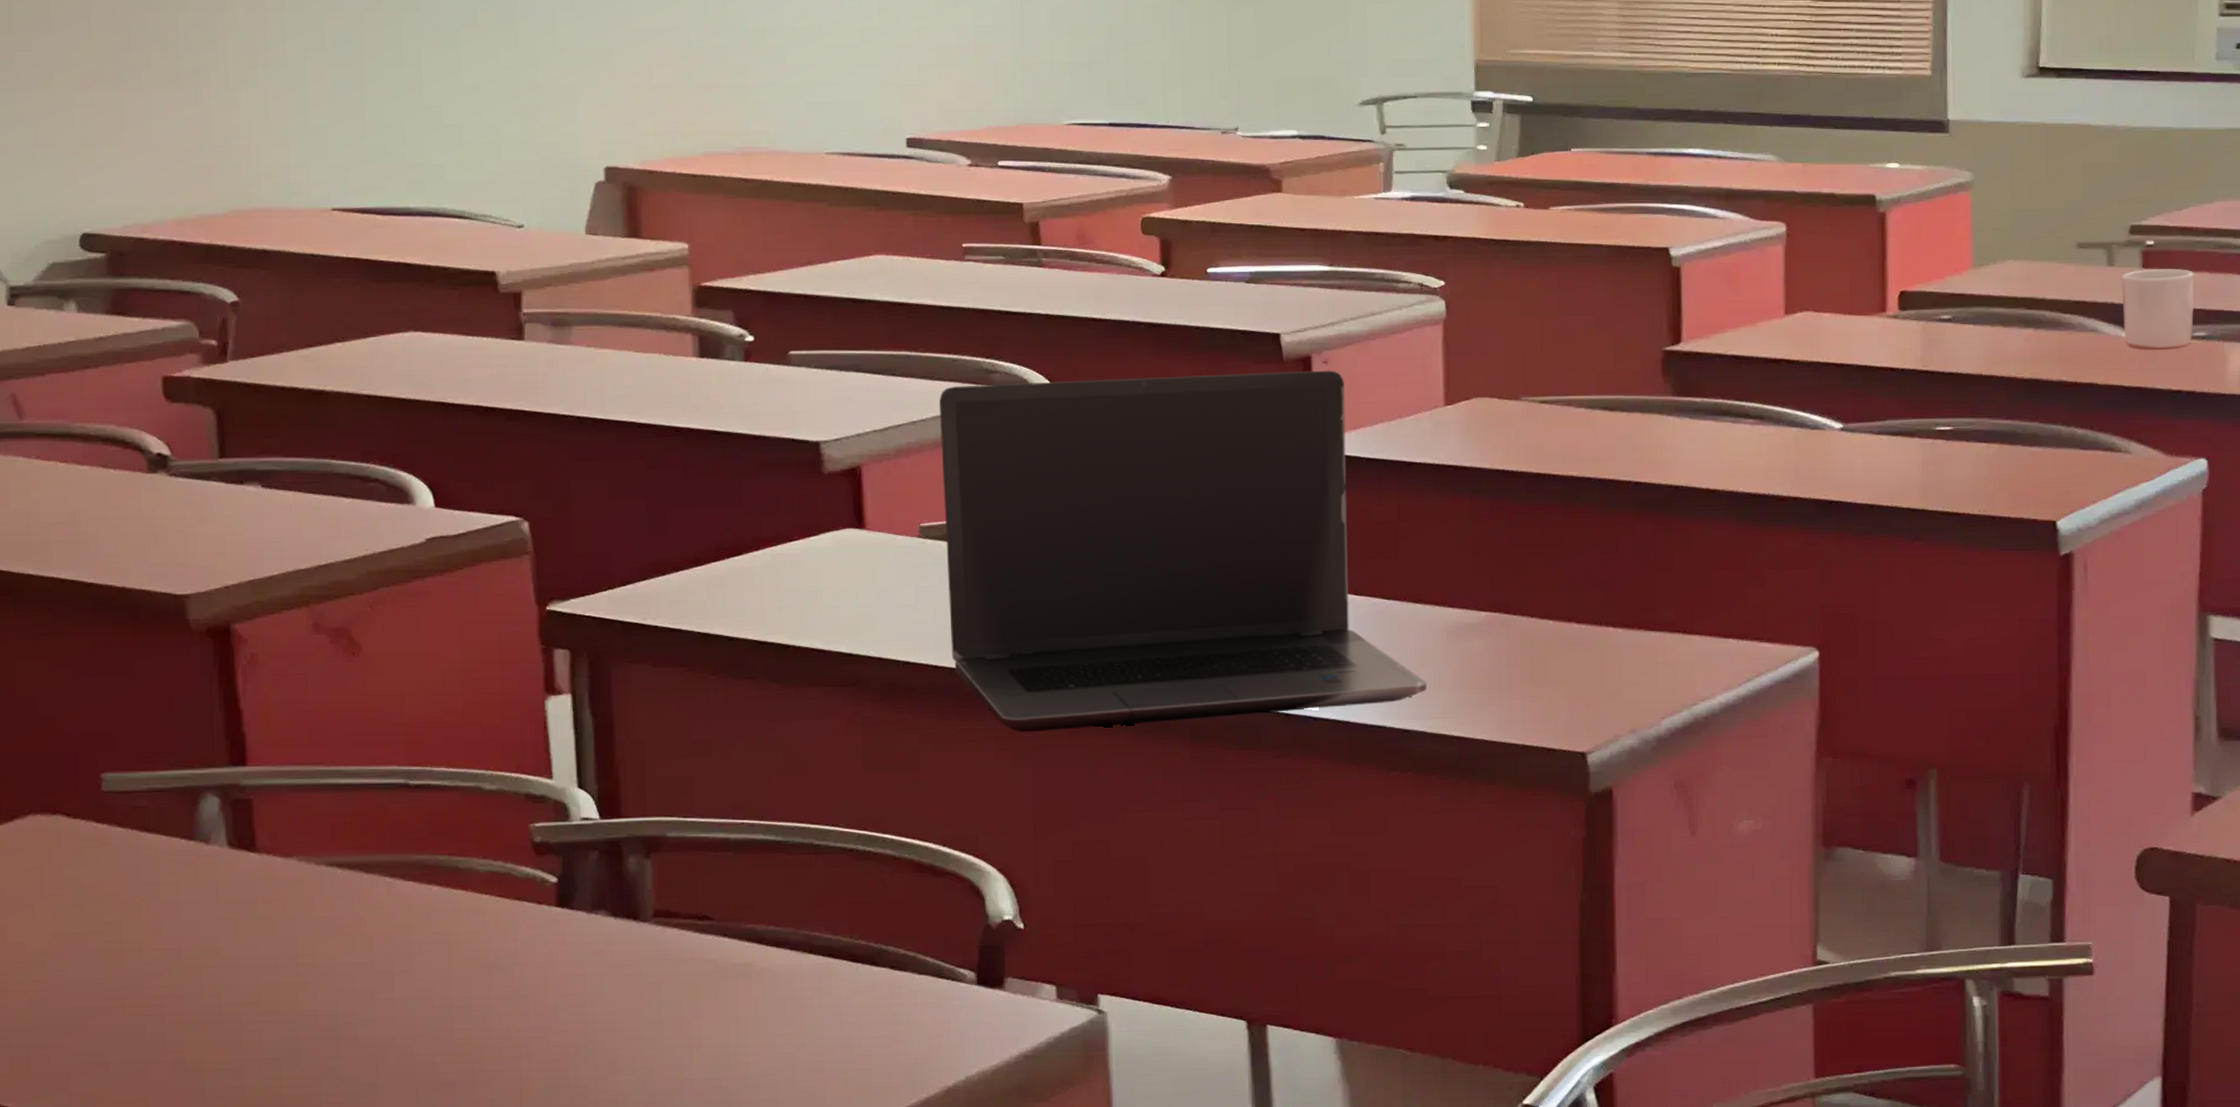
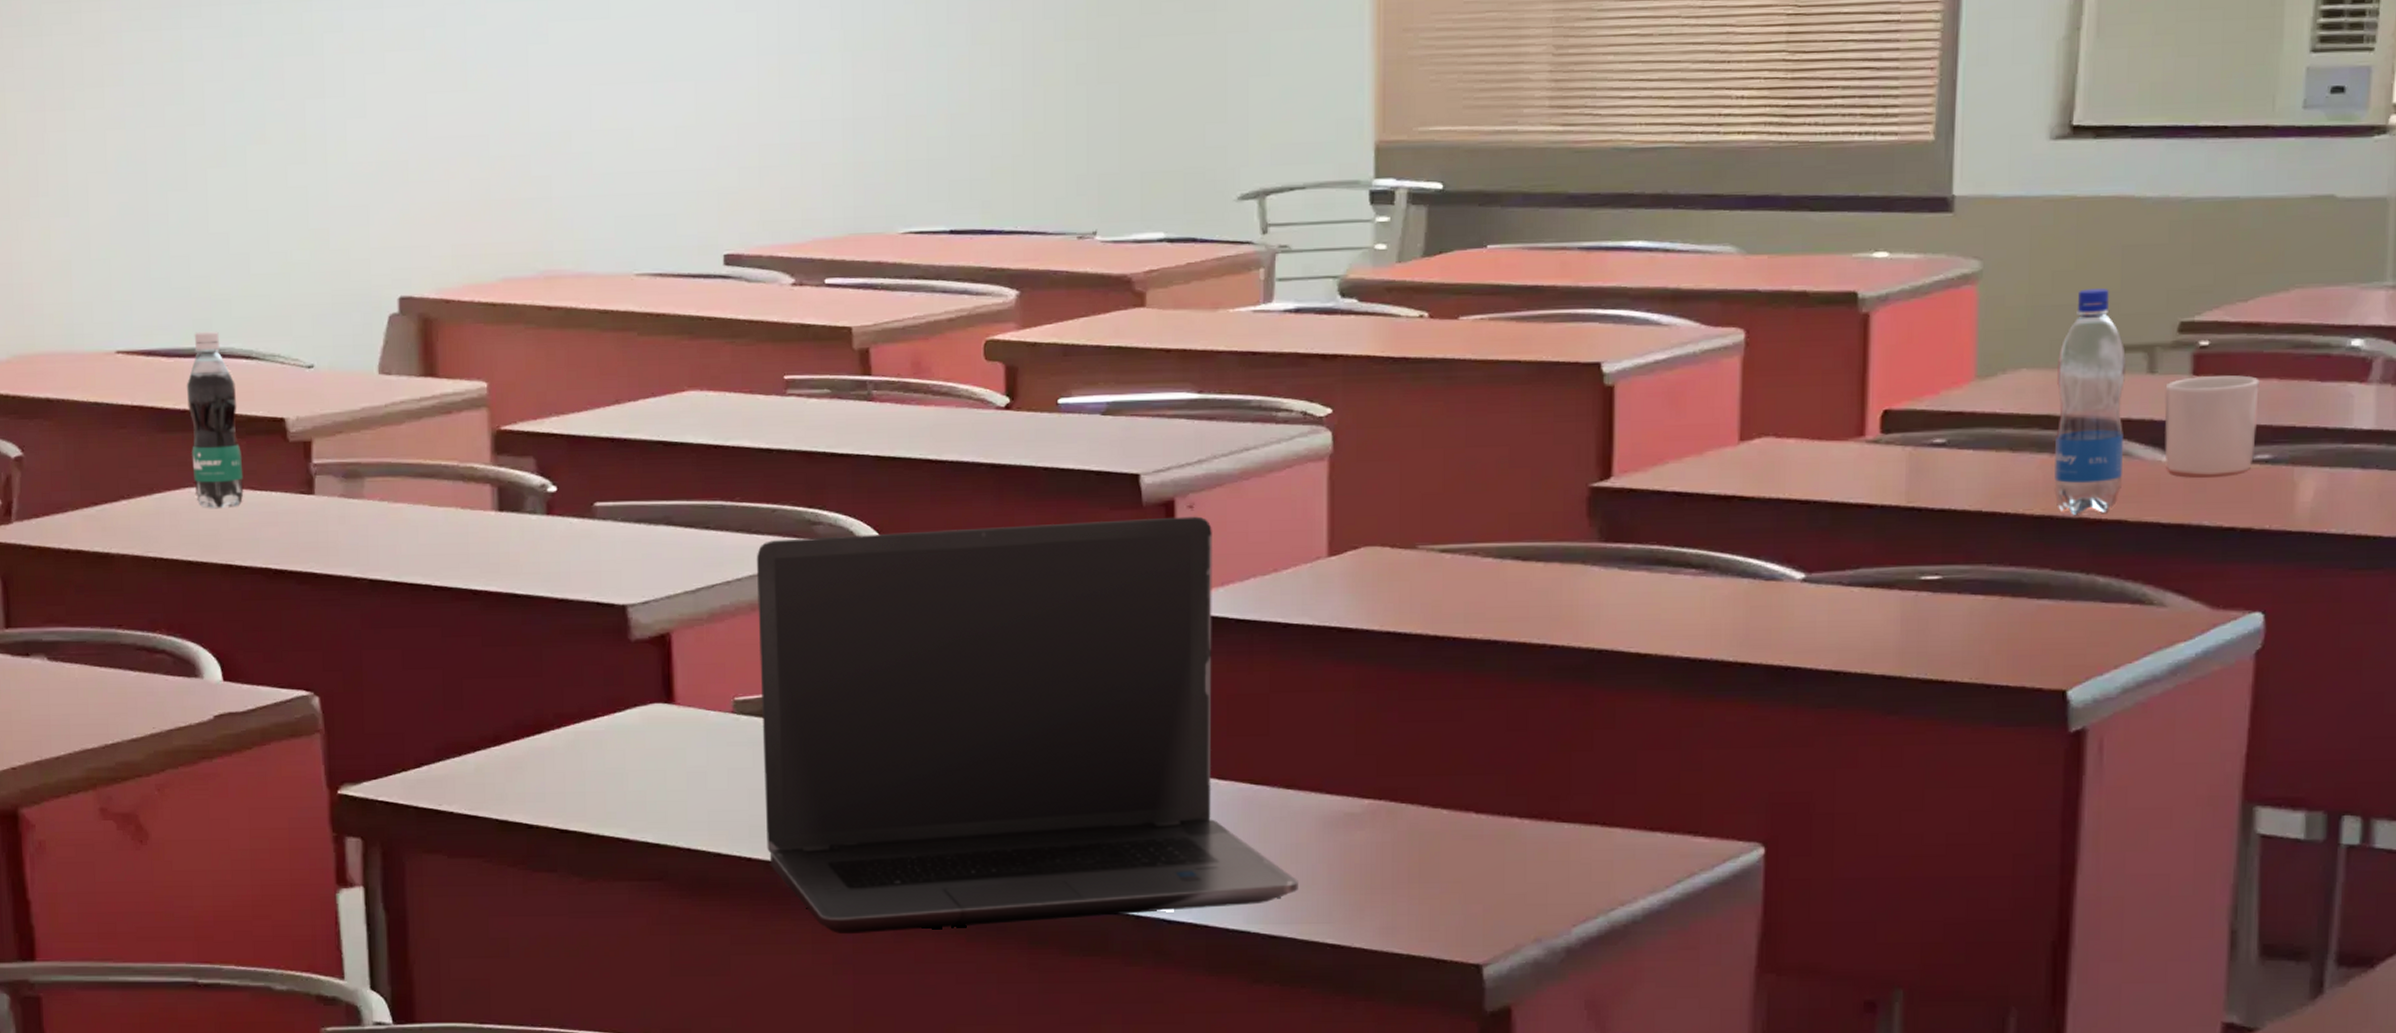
bottle: none [400,193,456,352] -> present [186,331,244,509]
bottle: none [2037,197,2091,379] -> present [2054,288,2126,515]

